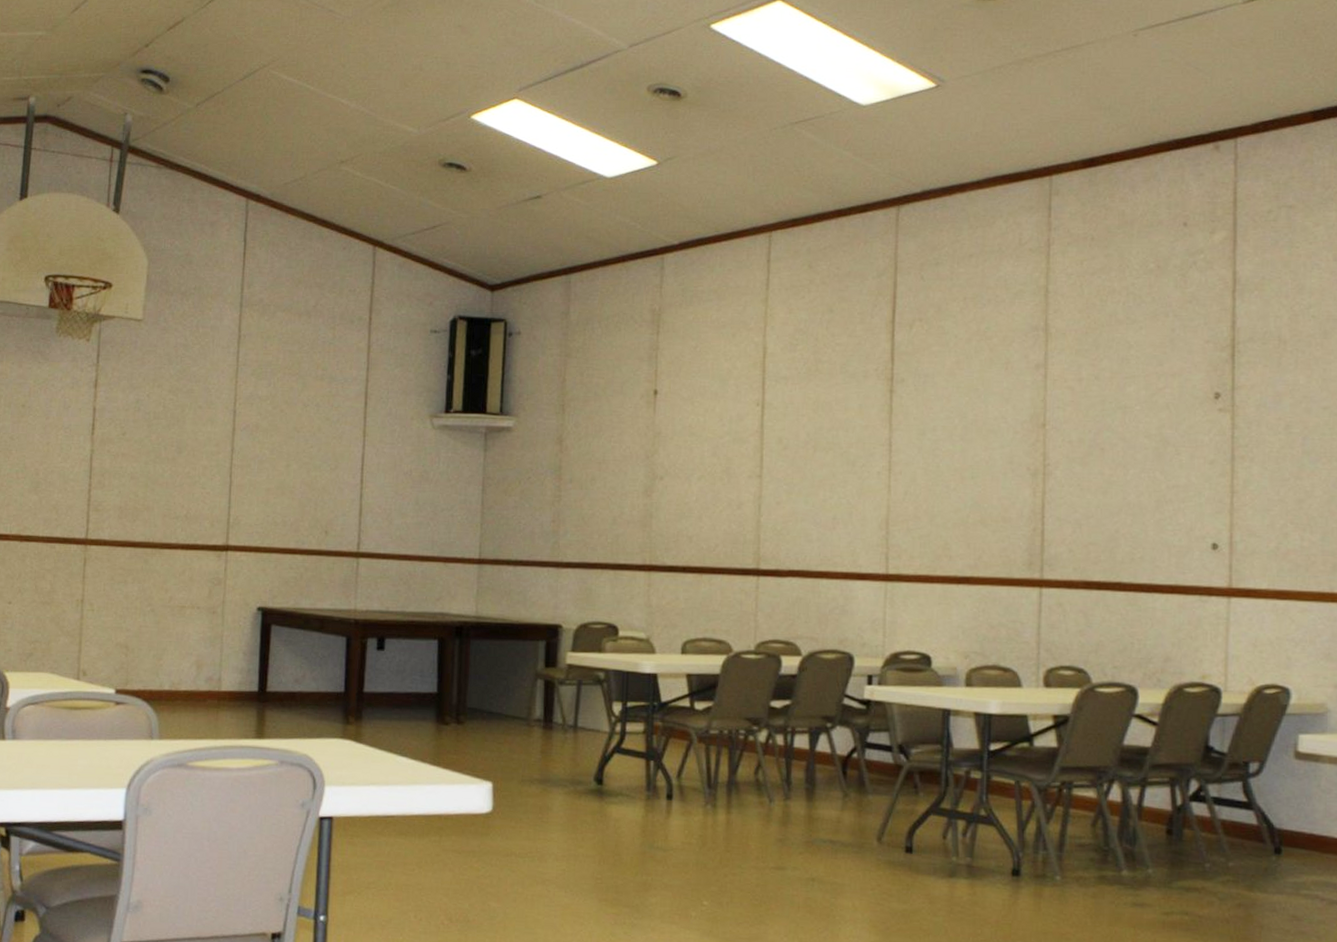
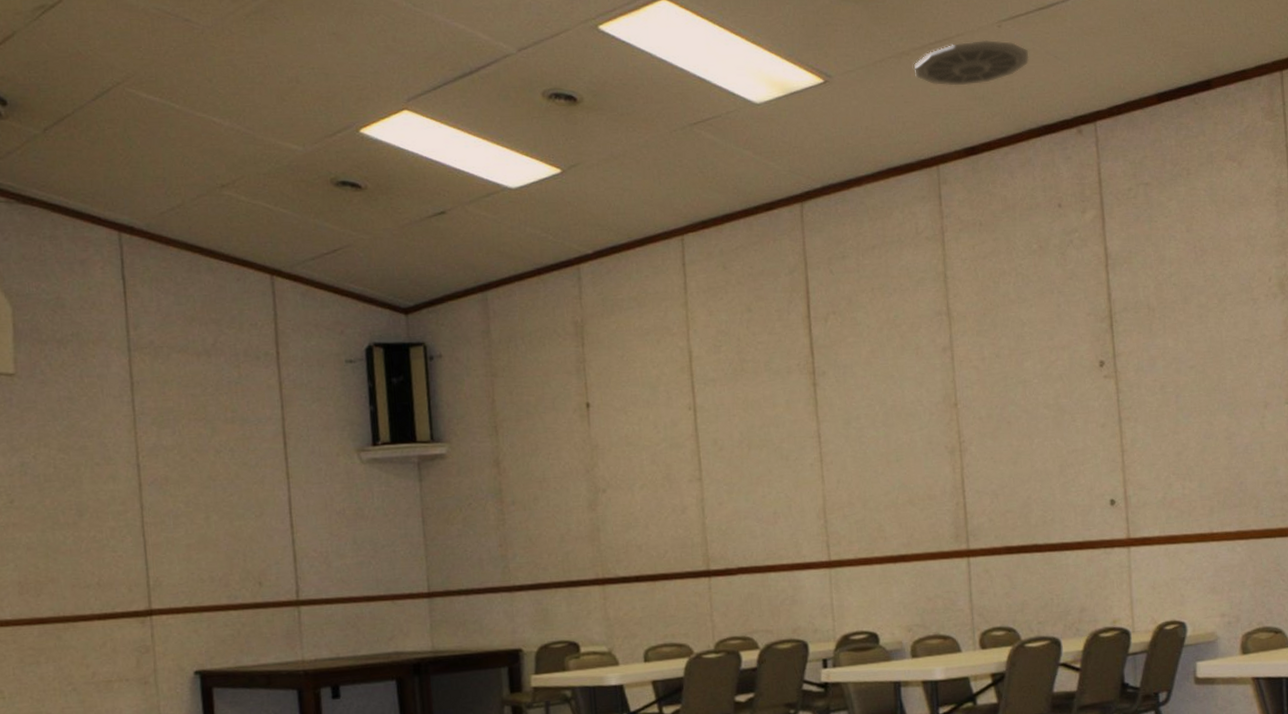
ceiling vent: none [1035,48,1166,95] -> present [914,39,1029,86]

